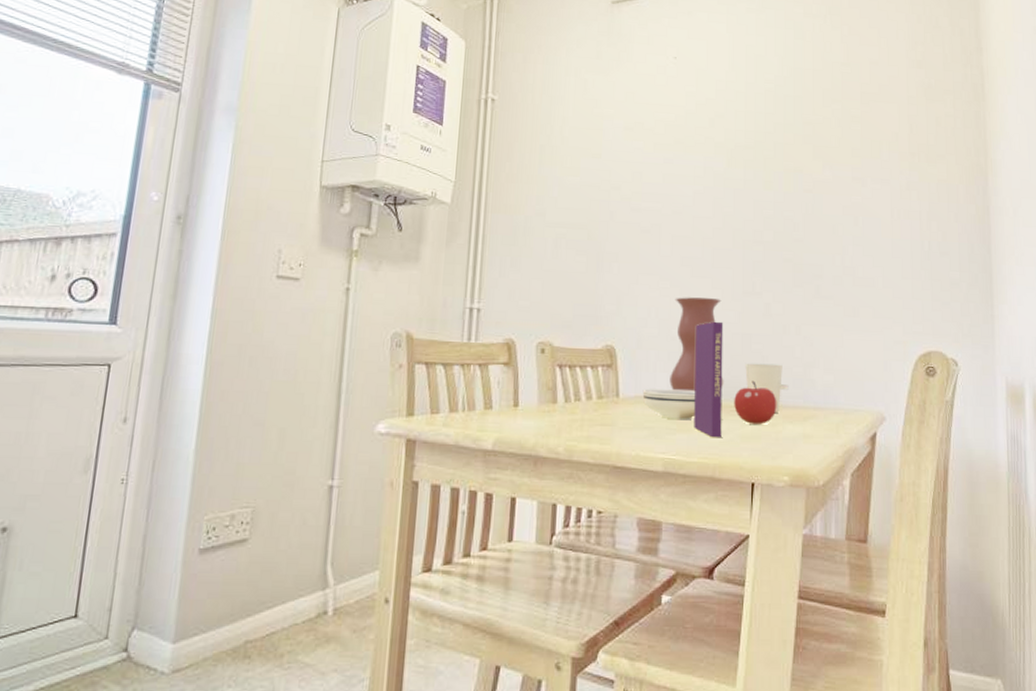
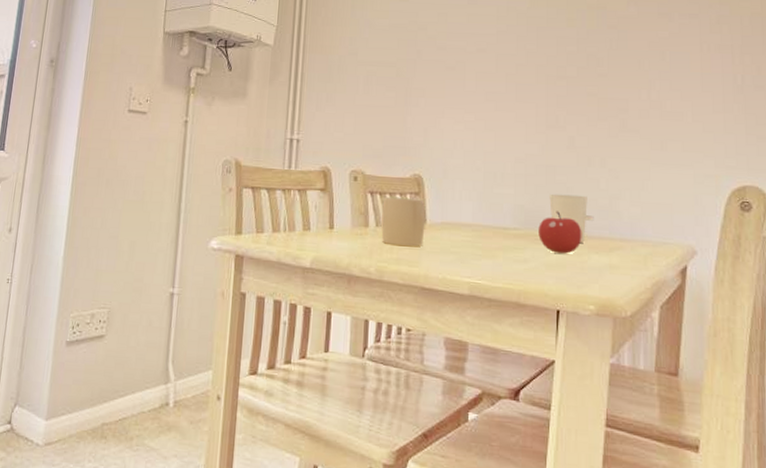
mug: none [570,370,618,423] -> present [381,197,426,247]
bowl: present [642,388,696,419] -> none [449,216,501,246]
vase: present [670,297,724,392] -> none [475,130,528,220]
book: present [694,321,724,438] -> none [499,153,527,266]

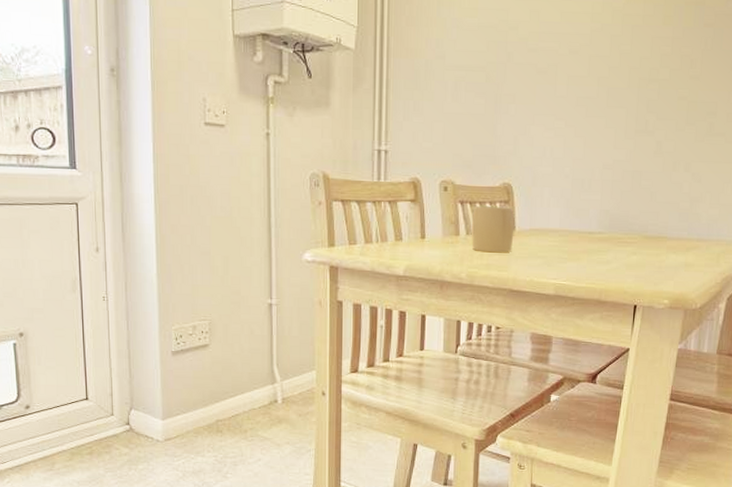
fruit: present [538,211,582,254] -> none [621,215,663,254]
cup: present [549,194,594,243] -> none [633,198,675,244]

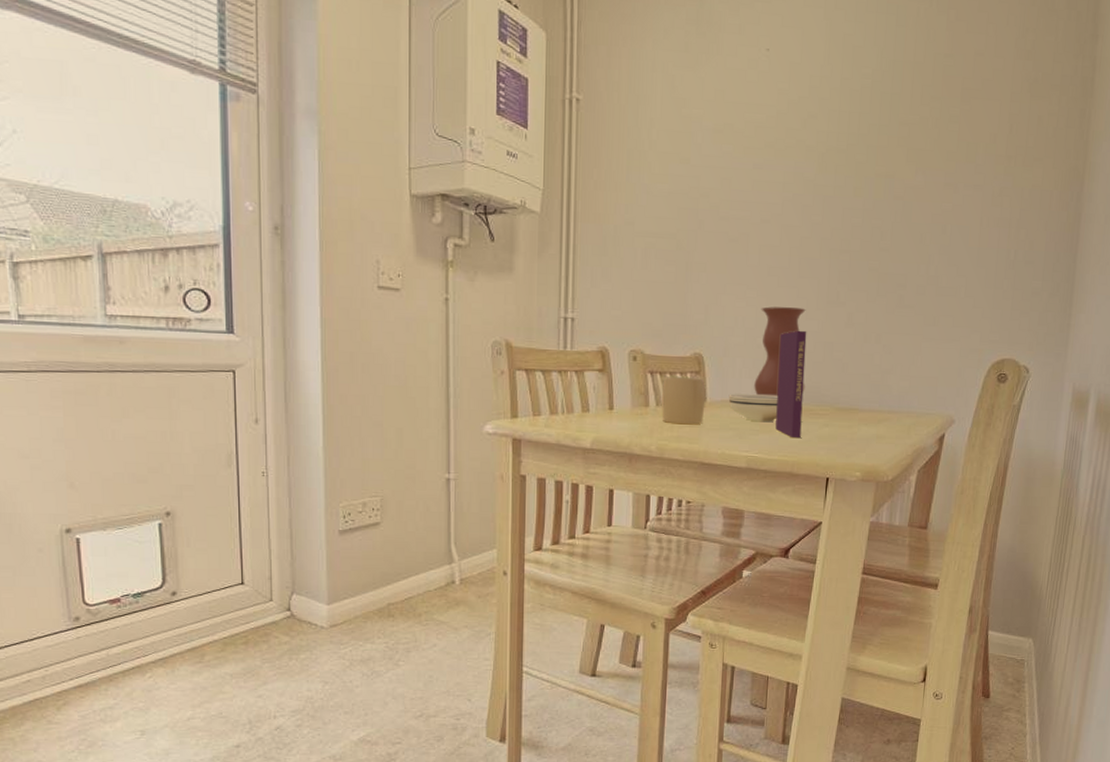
bowl: none [537,222,587,250] -> present [728,393,779,422]
vase: none [562,136,614,225] -> present [754,306,806,396]
book: none [583,159,615,267] -> present [775,330,807,439]

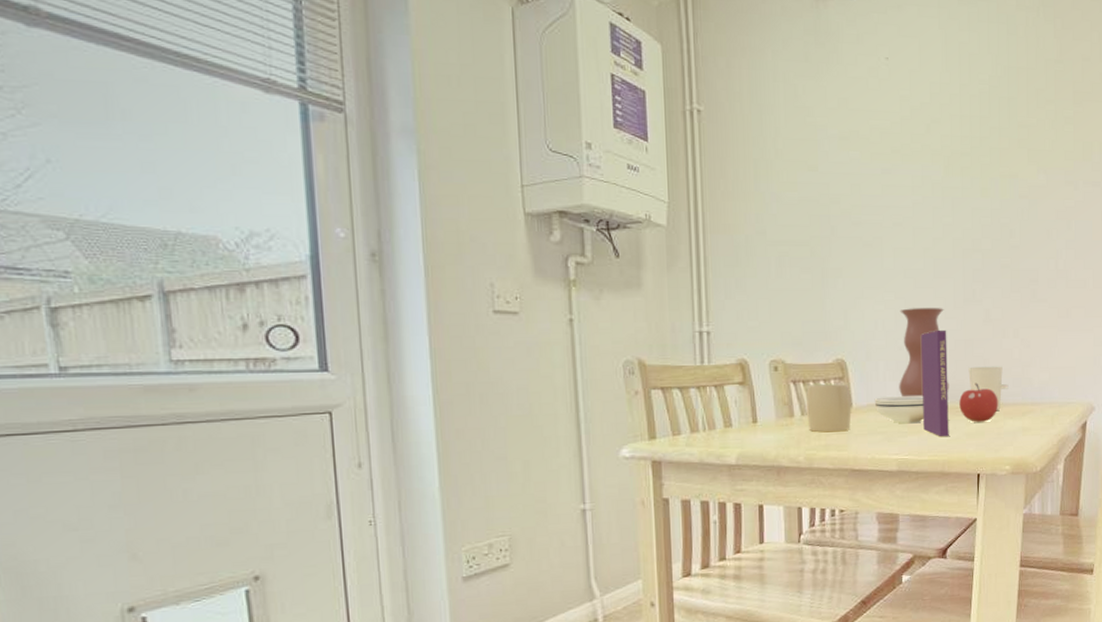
fruit: none [813,386,854,426] -> present [959,383,999,422]
cup: none [825,370,866,416] -> present [968,366,1009,410]

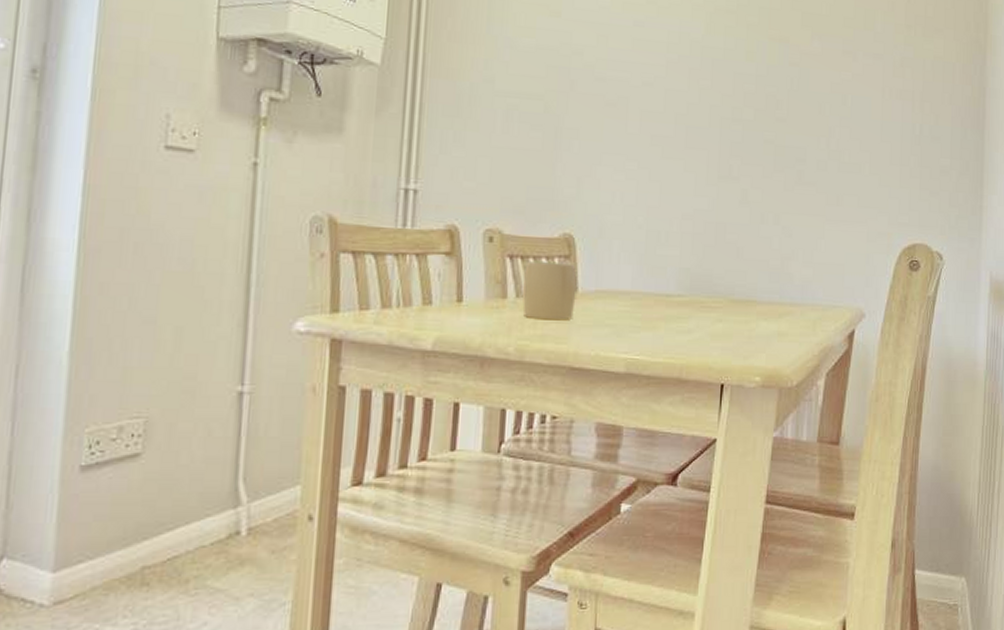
bowl: present [874,396,924,423] -> none [604,282,664,316]
vase: present [899,308,949,397] -> none [634,180,695,286]
book: present [921,329,949,438] -> none [660,208,696,337]
fruit: present [959,383,999,422] -> none [705,274,752,322]
cup: present [968,366,1009,410] -> none [718,255,765,309]

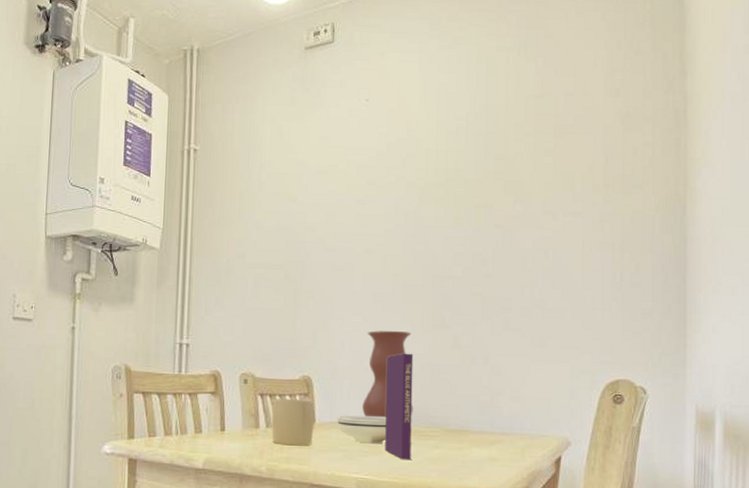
bowl: none [604,282,664,316] -> present [337,415,387,443]
vase: none [634,180,695,286] -> present [362,331,414,418]
book: none [660,208,696,337] -> present [385,353,414,460]

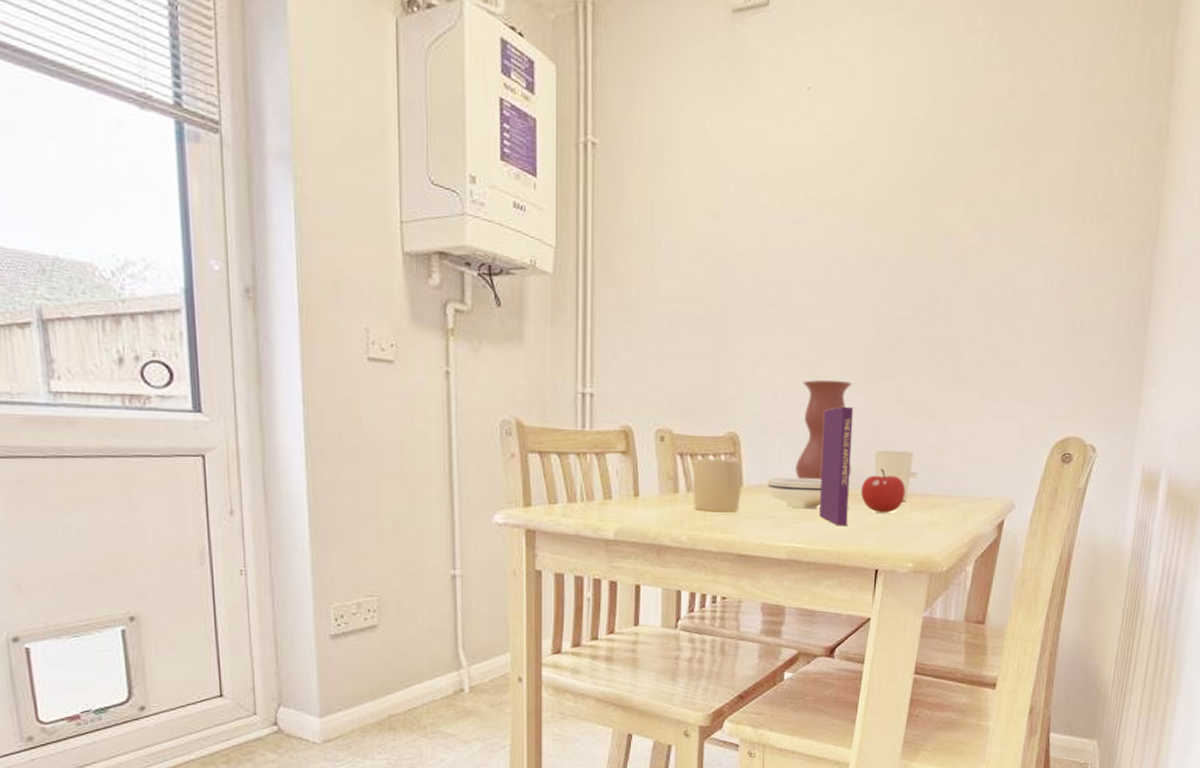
fruit: none [423,408,464,448] -> present [861,468,906,513]
cup: none [434,391,476,437] -> present [874,450,919,501]

